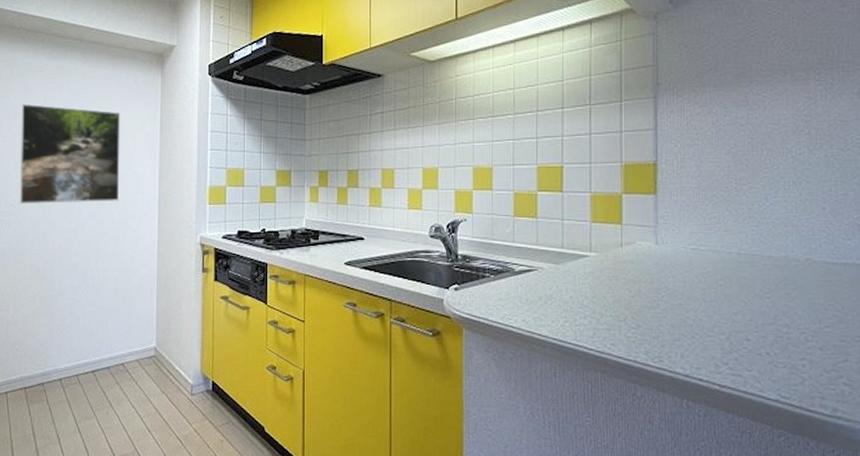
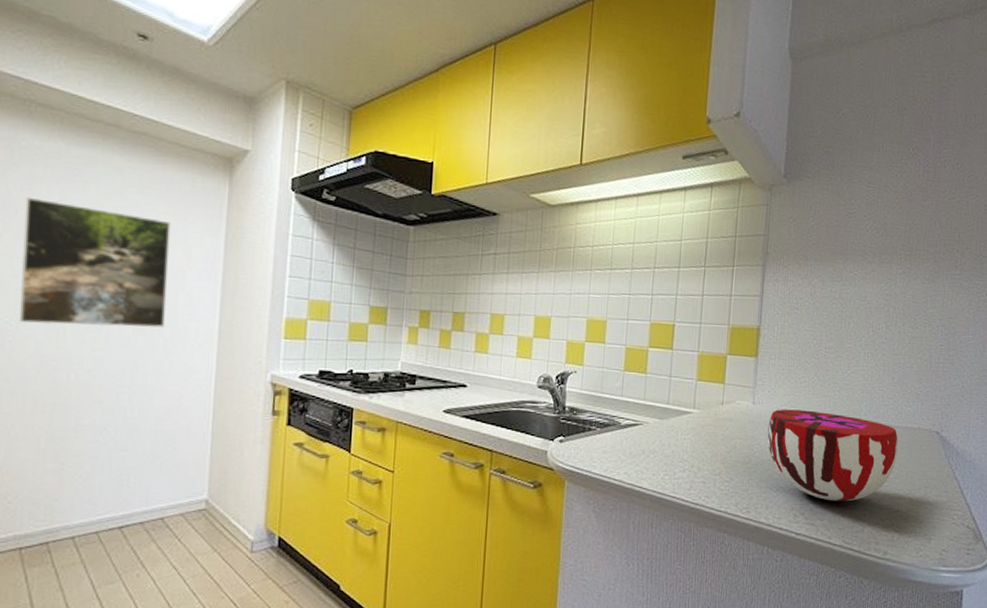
decorative bowl: none [675,248,839,350] -> present [767,409,899,502]

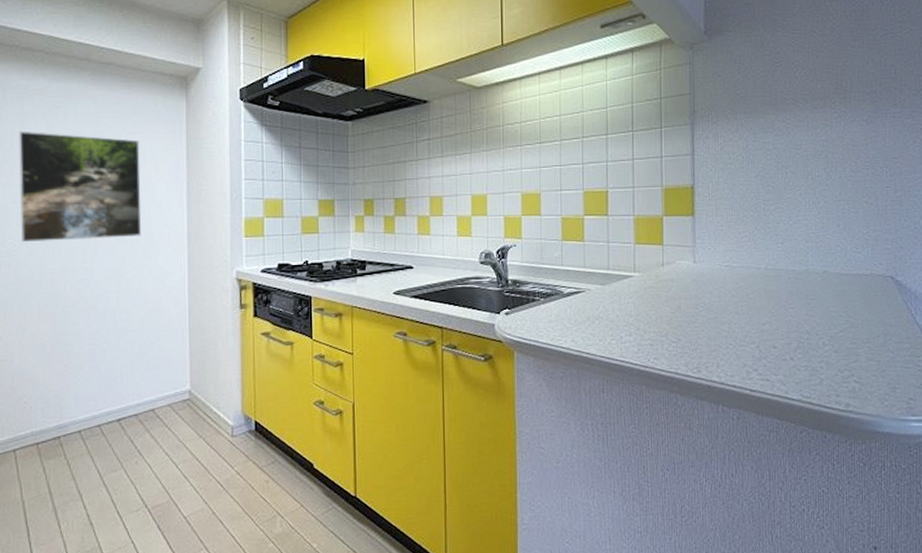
decorative bowl: present [767,409,899,502] -> none [711,265,851,355]

